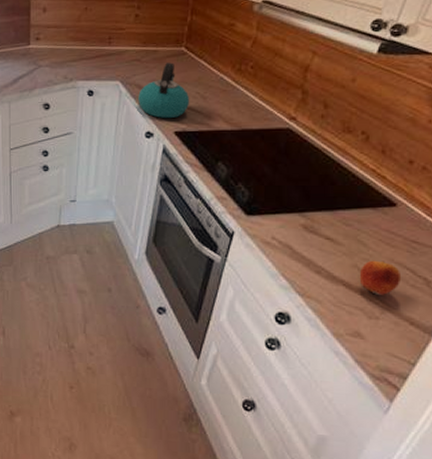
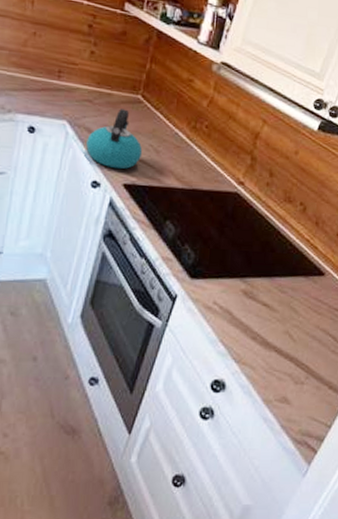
apple: present [359,260,400,295] -> none [289,327,324,361]

